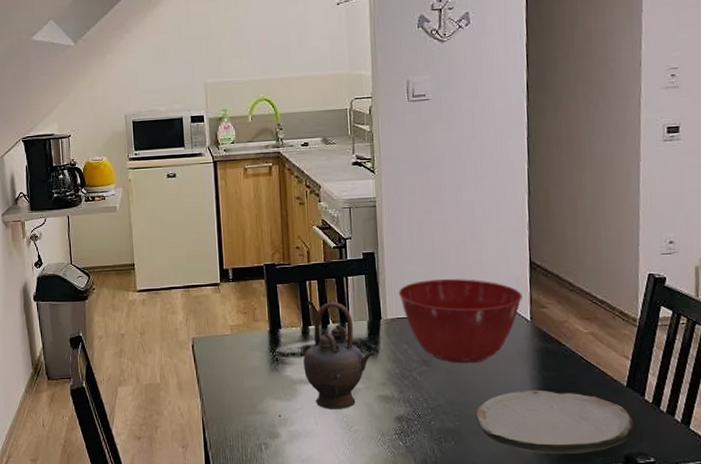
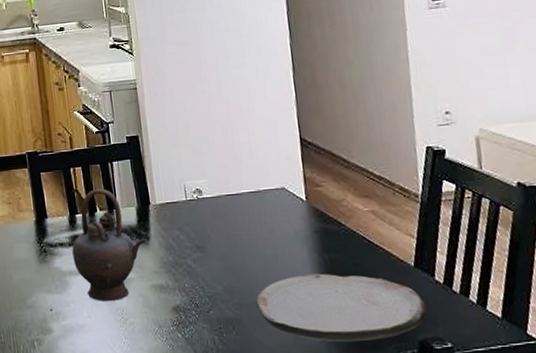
mixing bowl: present [398,278,522,364] -> none [165,159,296,249]

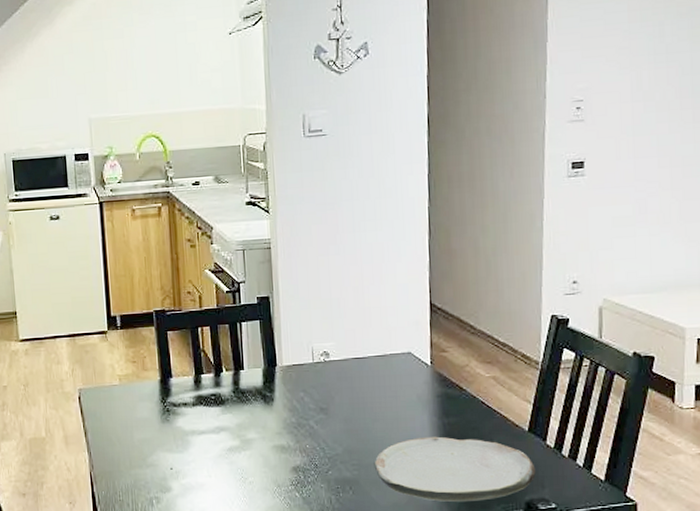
teapot: present [72,188,147,301] -> none [196,349,271,461]

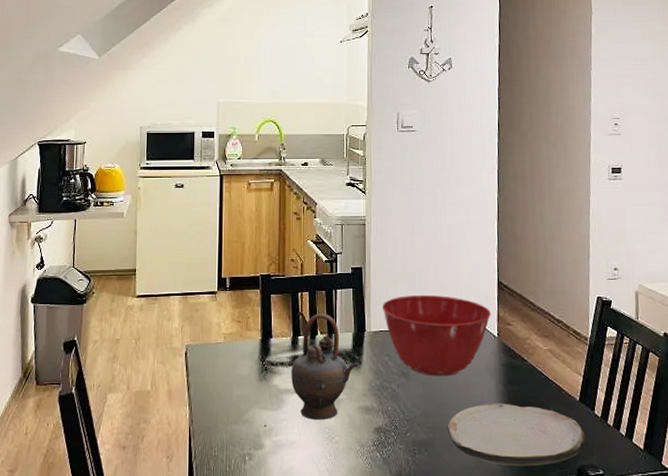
teapot: none [196,349,271,461] -> present [291,314,359,420]
mixing bowl: none [294,322,422,411] -> present [381,294,491,377]

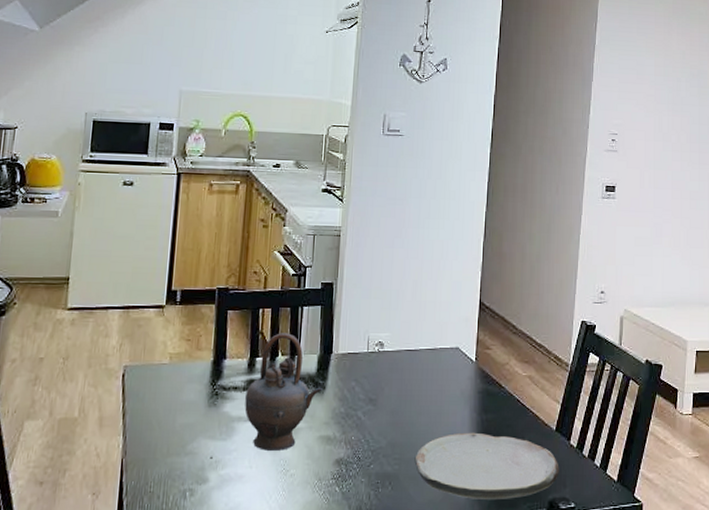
mixing bowl: present [381,294,491,377] -> none [352,314,470,404]

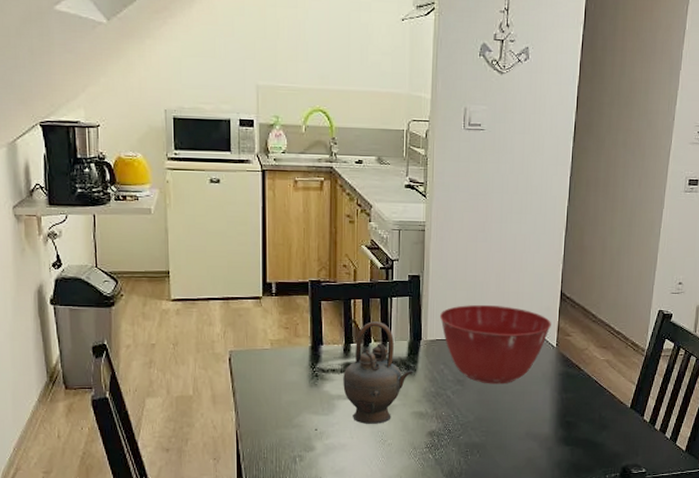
mixing bowl: none [352,314,470,404] -> present [439,304,551,384]
plate: present [414,432,559,499] -> none [500,409,633,465]

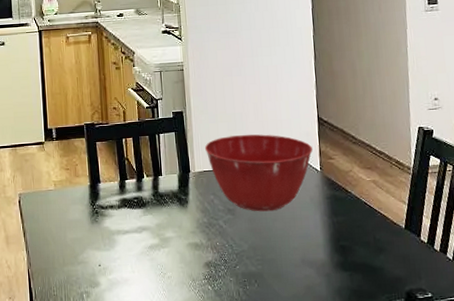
teapot: present [343,321,414,424] -> none [121,157,186,258]

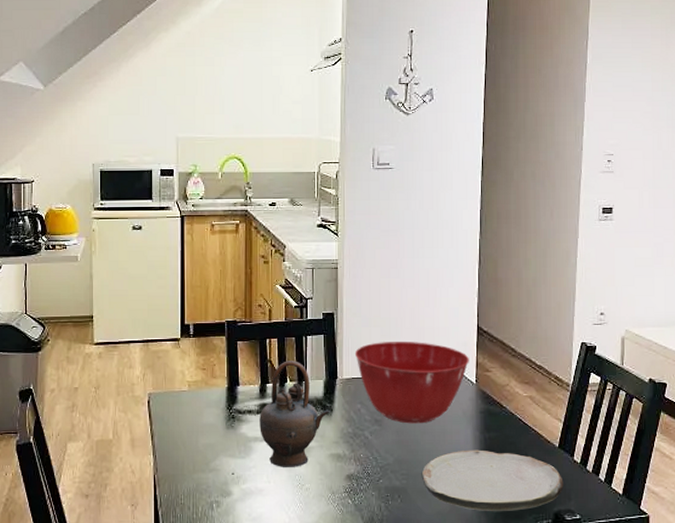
teapot: none [121,157,186,258] -> present [260,361,330,467]
plate: none [275,233,413,293] -> present [421,449,564,511]

